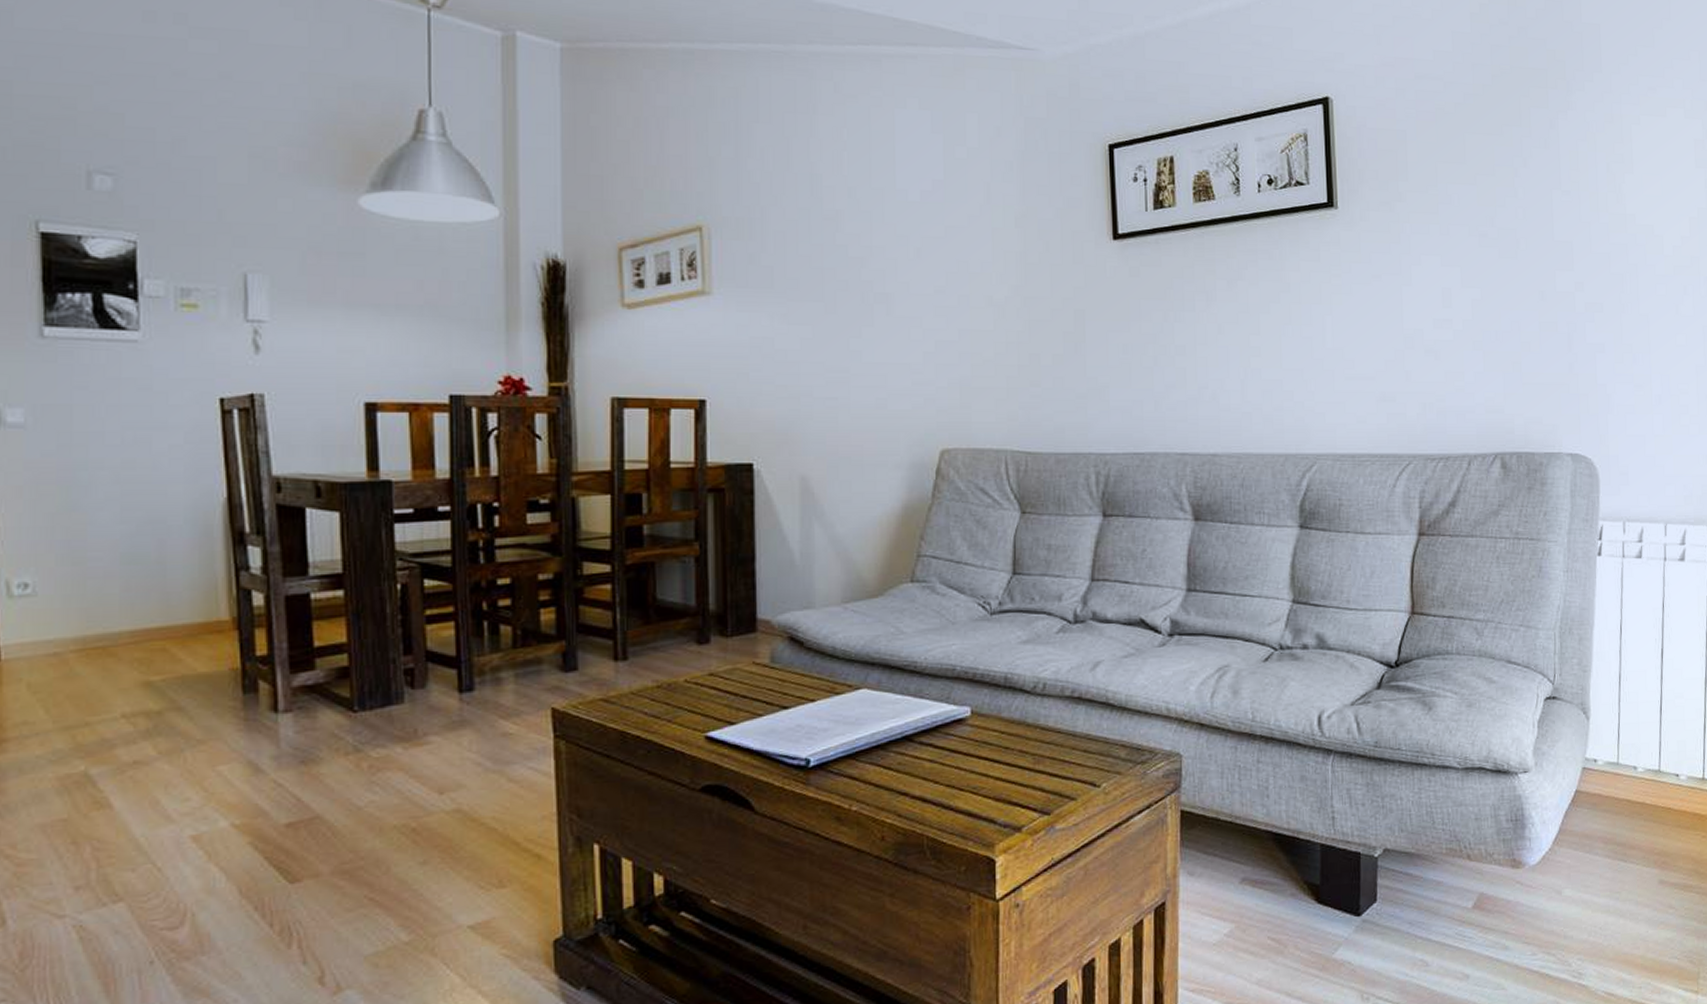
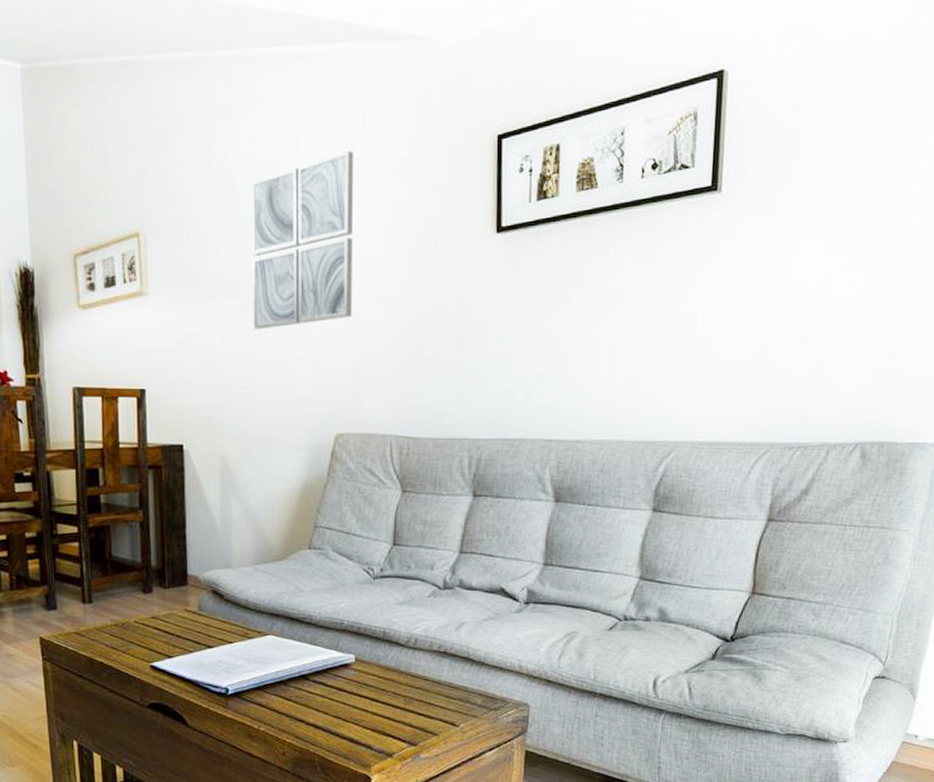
wall art: none [838,151,957,334] -> present [251,150,354,329]

